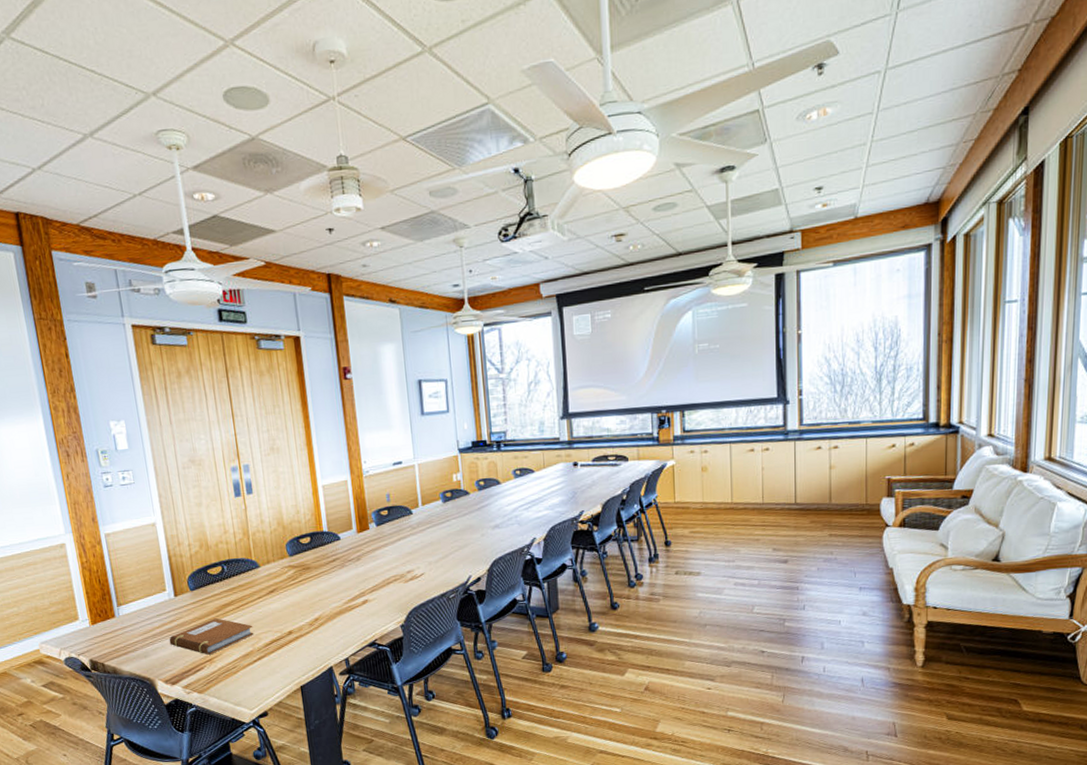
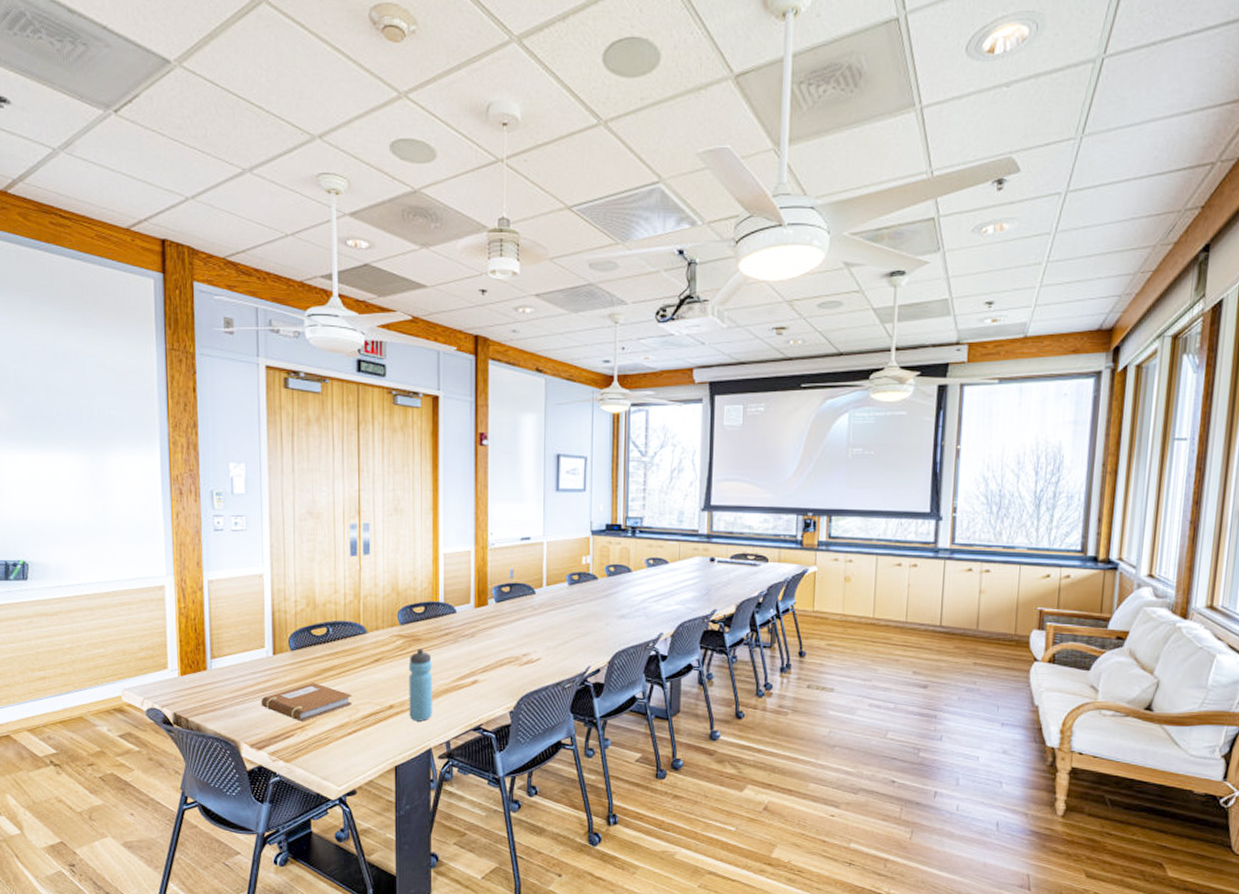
water bottle: none [302,576,330,644] -> present [408,649,433,721]

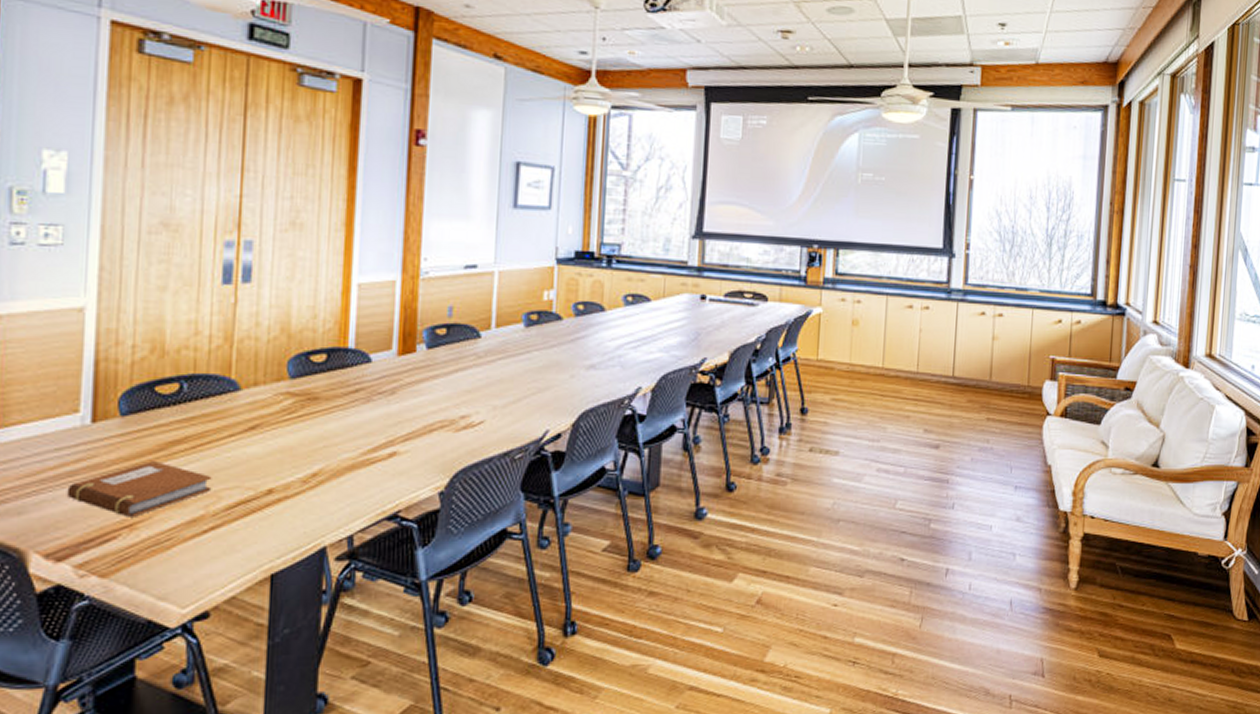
water bottle: present [408,649,433,721] -> none [296,411,334,510]

